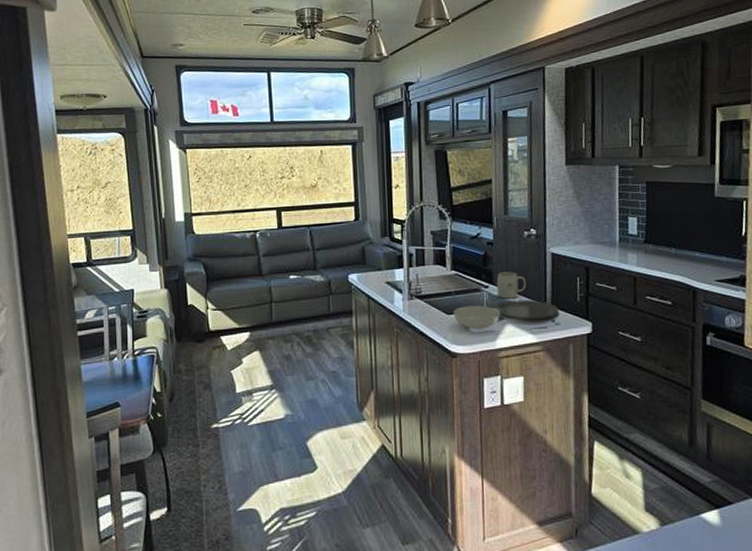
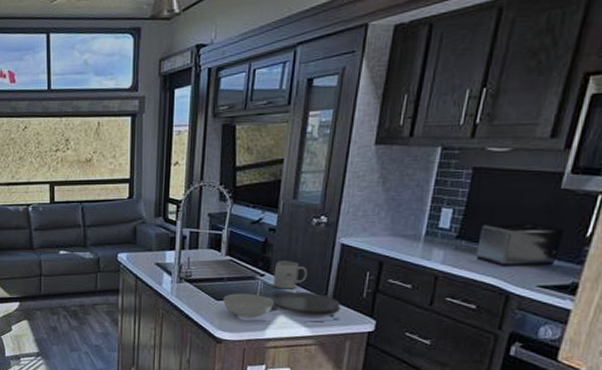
toaster: none [662,227,726,266] -> present [476,223,565,268]

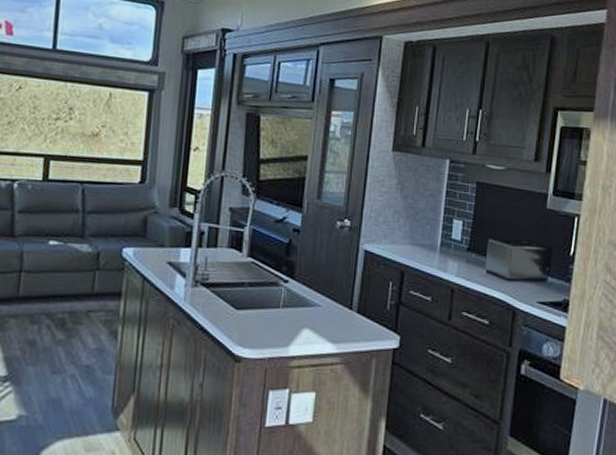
bowl: present [223,293,275,319] -> none [243,301,299,332]
plate: present [269,290,341,319] -> none [293,300,365,333]
mug: present [273,261,307,289] -> none [297,265,332,299]

